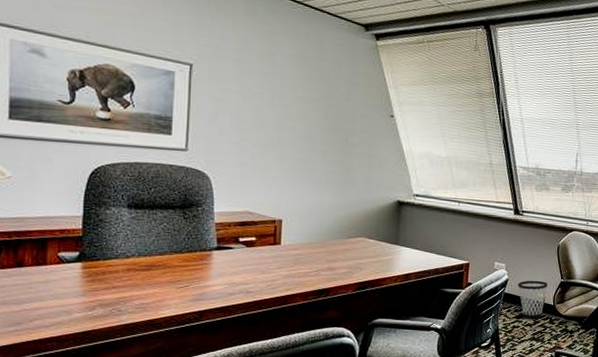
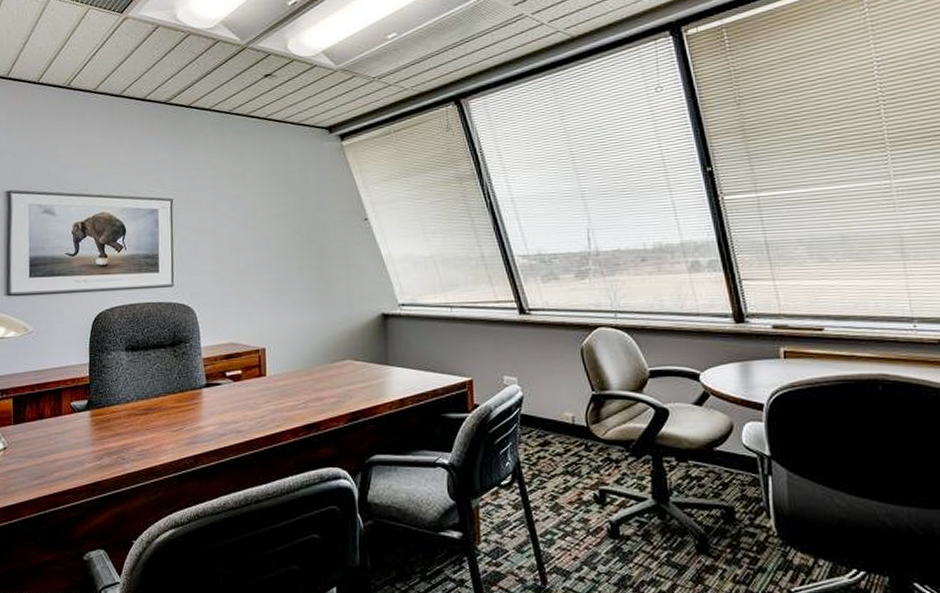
wastebasket: present [518,280,548,319] -> none [536,395,576,446]

